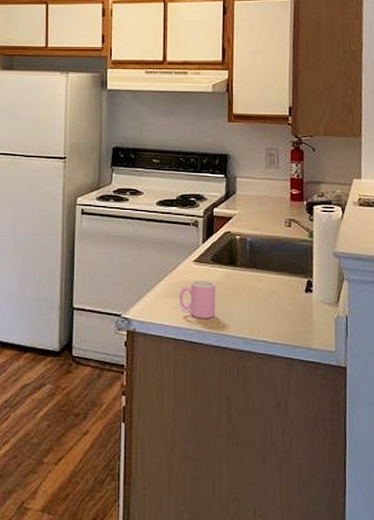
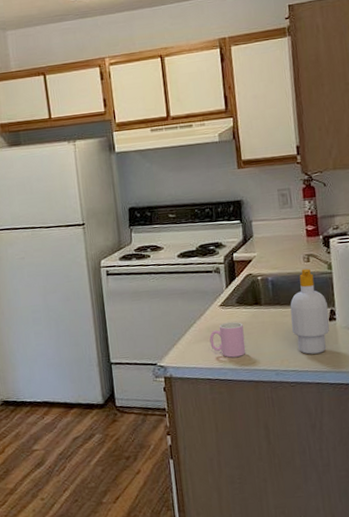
soap bottle: none [265,233,305,326] -> present [290,268,329,355]

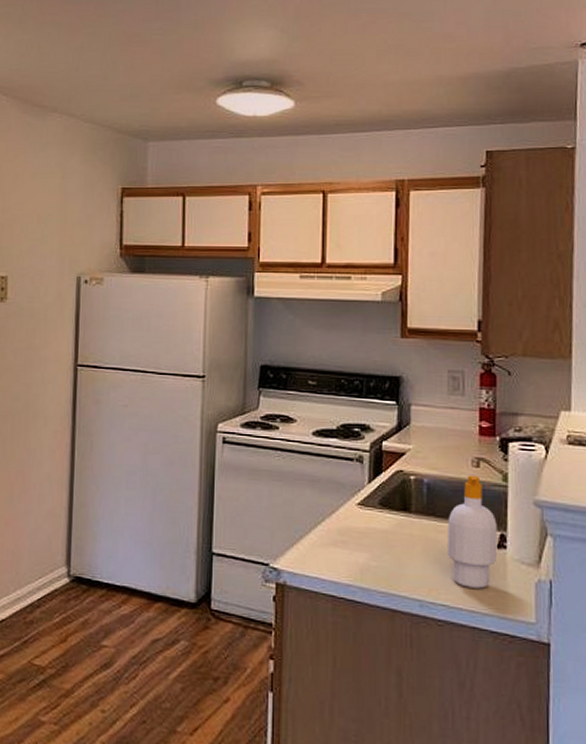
cup: present [209,321,246,358] -> none [339,526,384,574]

